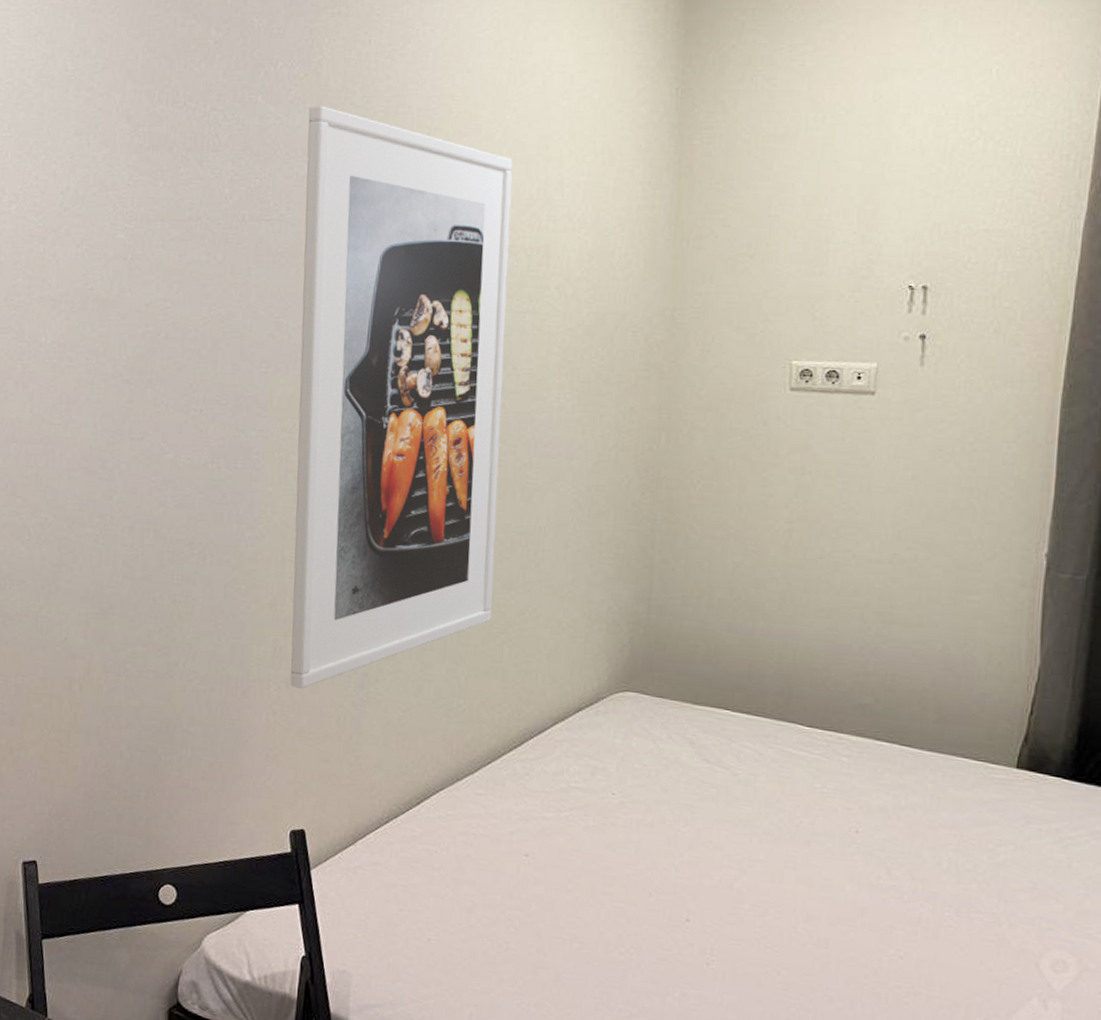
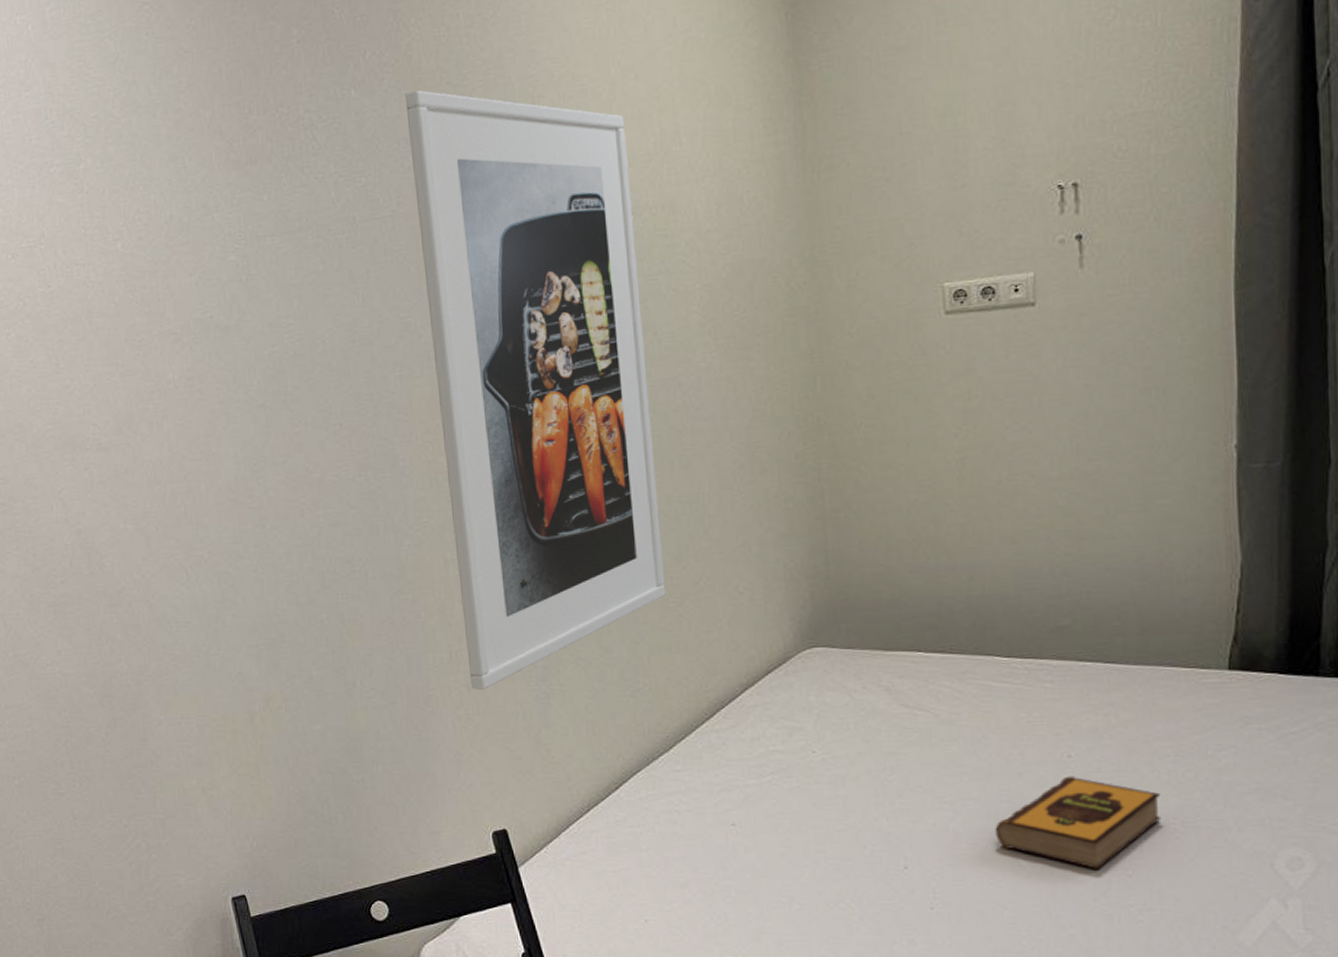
hardback book: none [777,850,939,947] -> present [995,776,1161,869]

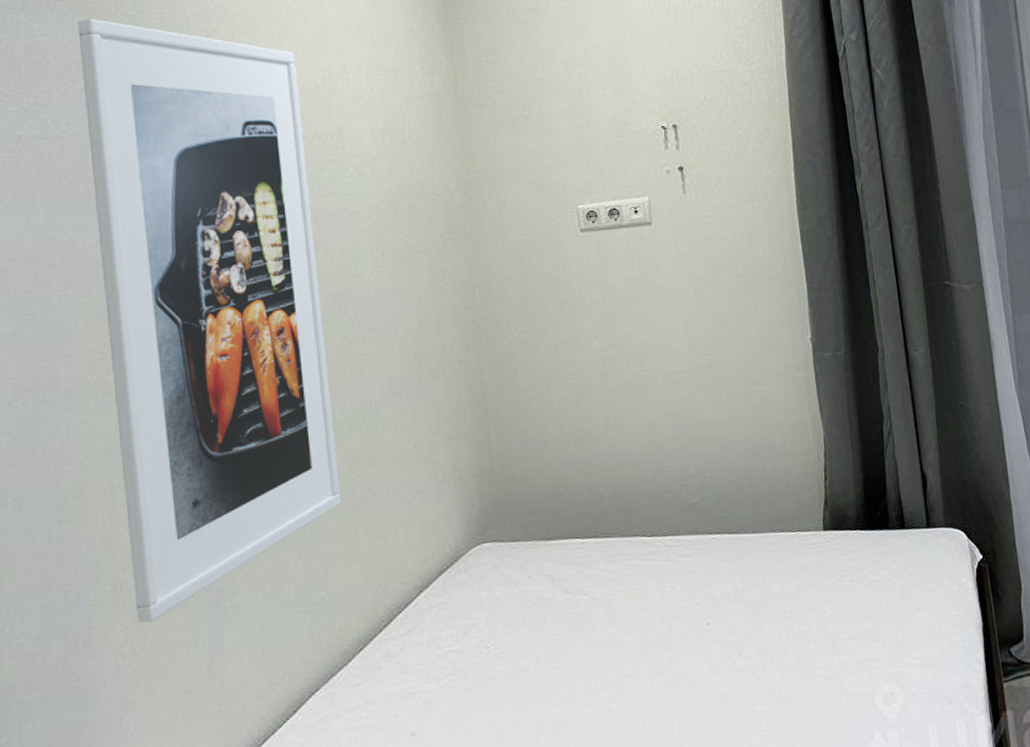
hardback book: present [995,776,1161,869] -> none [651,642,785,729]

